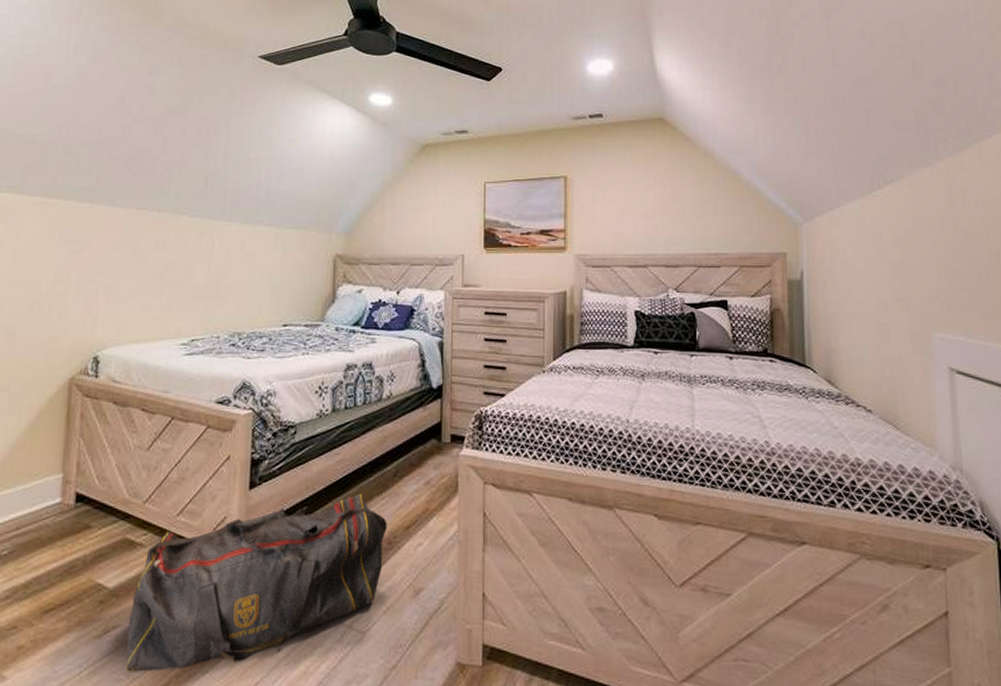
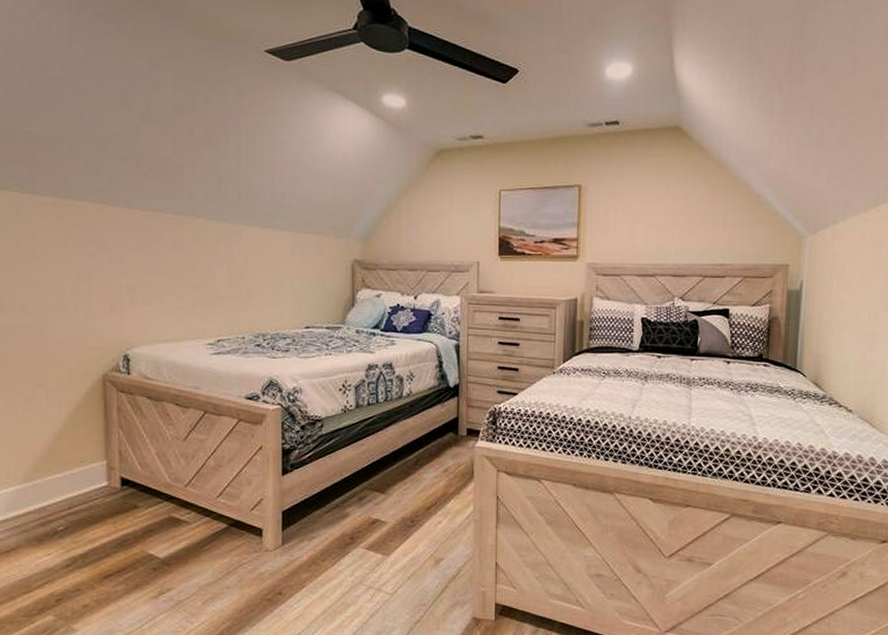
duffel bag: present [126,493,387,672] -> none [180,479,410,625]

